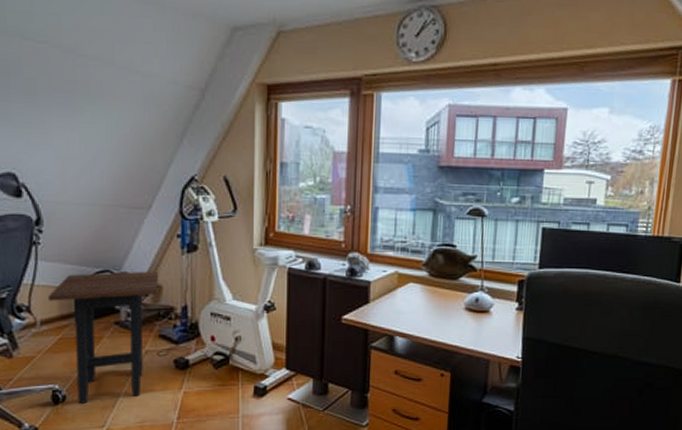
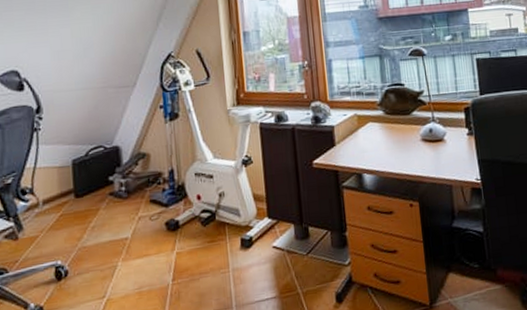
side table: present [47,271,159,404] -> none [48,141,147,277]

